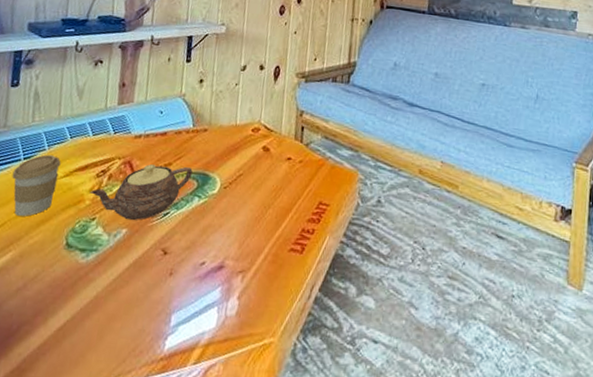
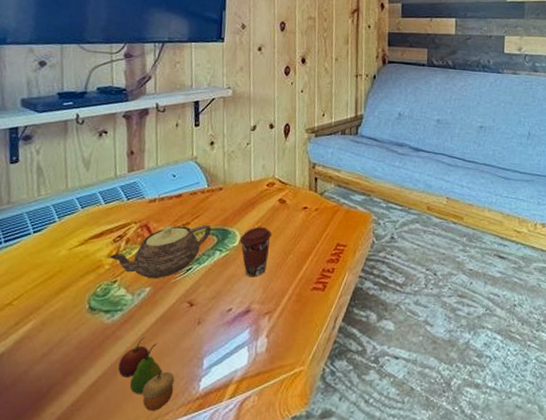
coffee cup: present [12,154,61,217] -> none [23,226,74,286]
fruit: none [87,282,141,367] -> present [118,336,175,411]
coffee cup: none [219,174,253,230] -> present [240,226,272,277]

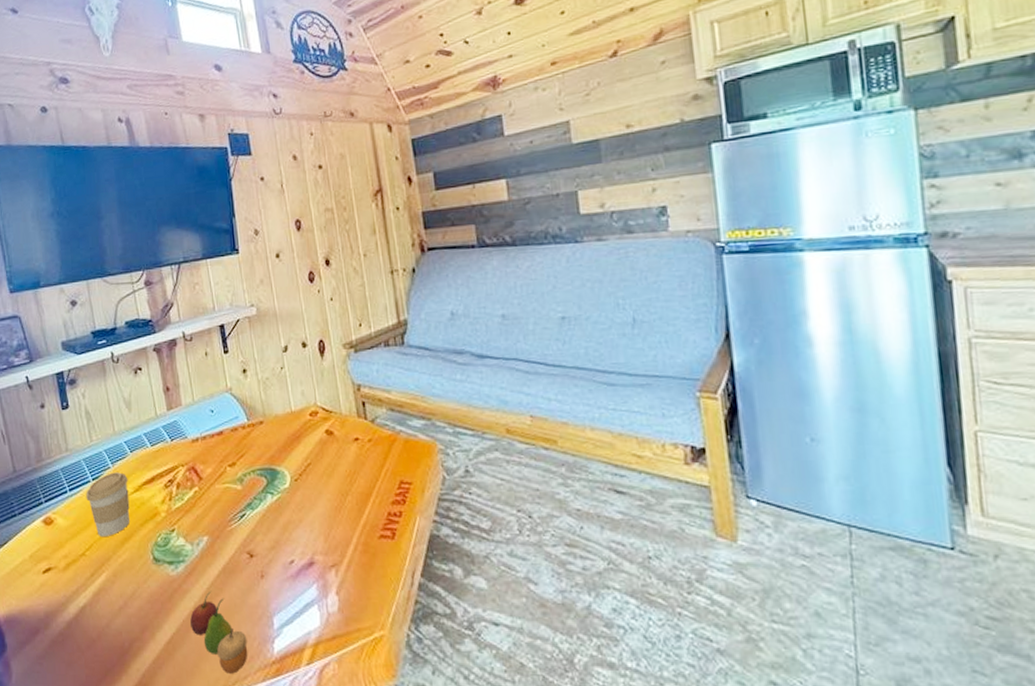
coffee cup: none [23,226,74,286] -> present [86,472,130,536]
teapot: present [108,225,211,278] -> none [162,465,259,526]
coffee cup: present [240,226,272,277] -> none [290,464,325,524]

